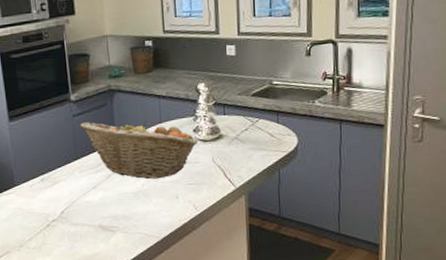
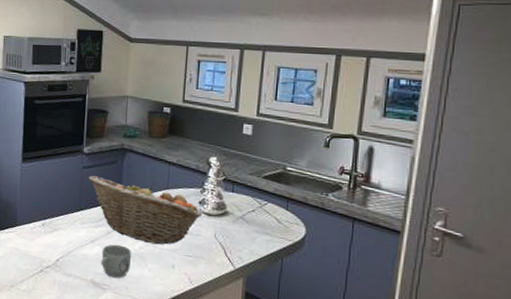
mug: none [105,186,136,218] -> present [101,244,132,278]

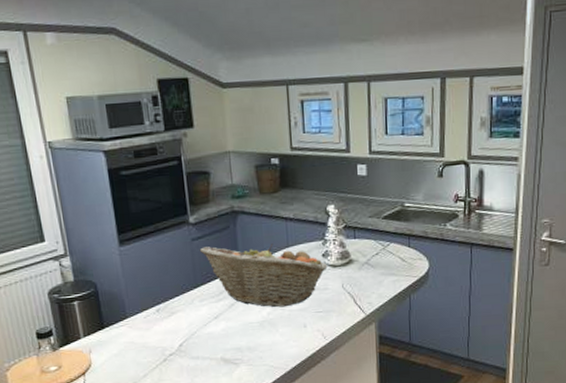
mug: present [101,244,132,278] -> none [228,315,261,350]

